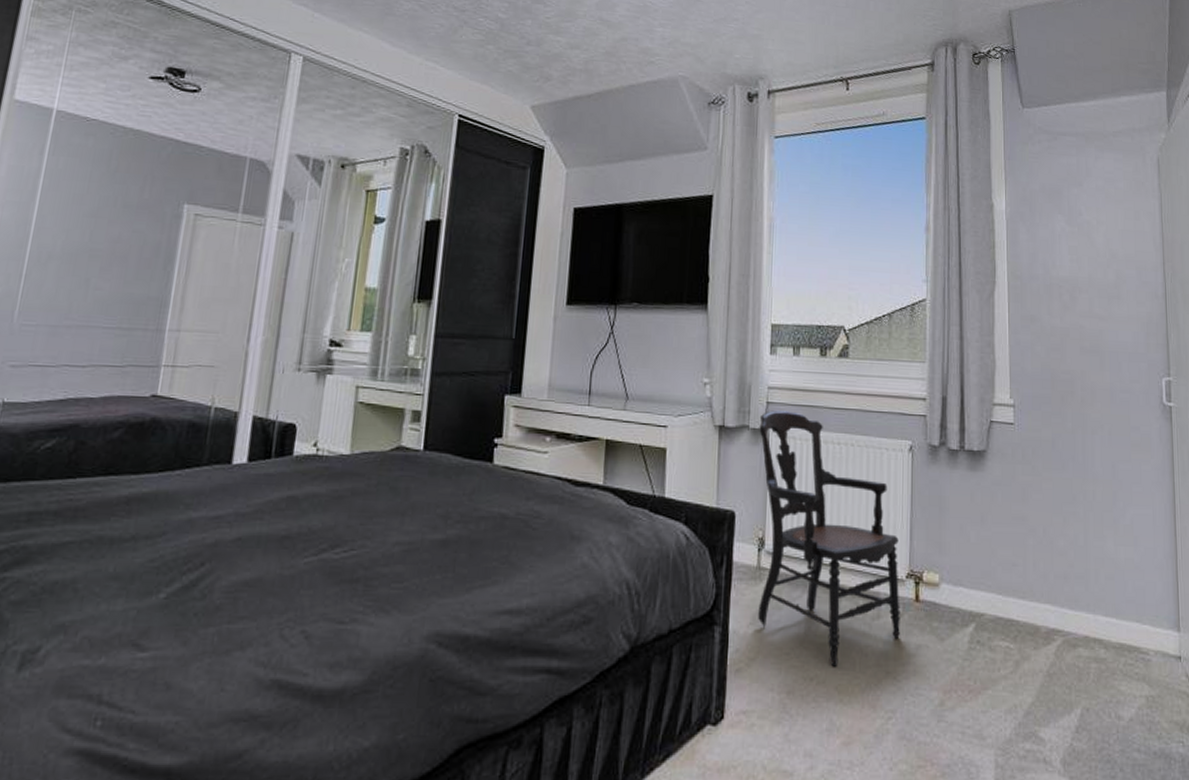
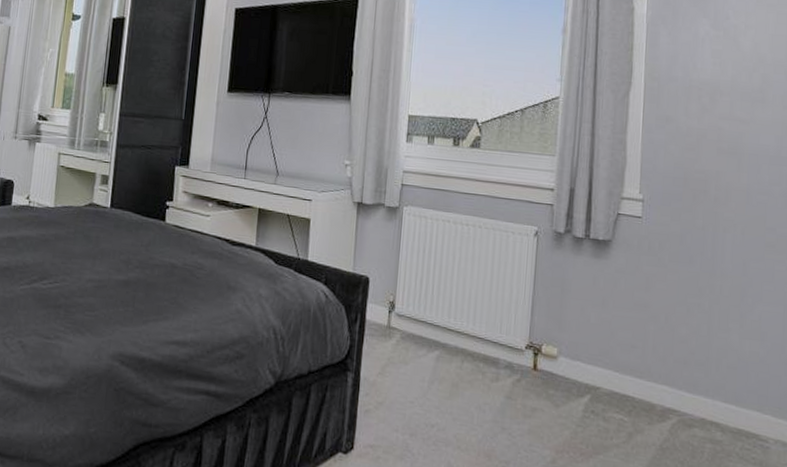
armchair: present [758,410,900,667] -> none [386,192,520,418]

